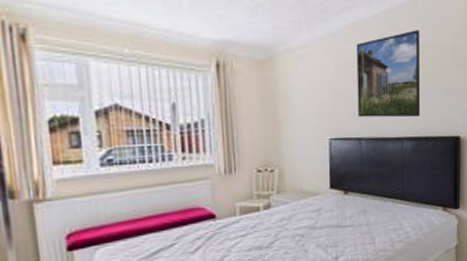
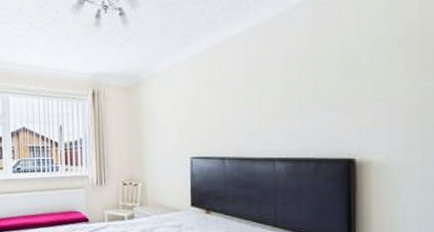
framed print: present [356,30,421,118] -> none [219,42,298,137]

